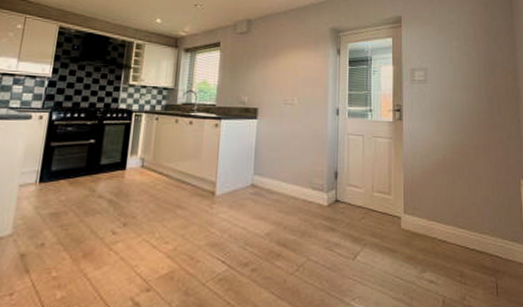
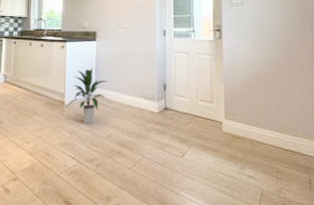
indoor plant: none [217,152,270,220] -> present [66,68,109,124]

